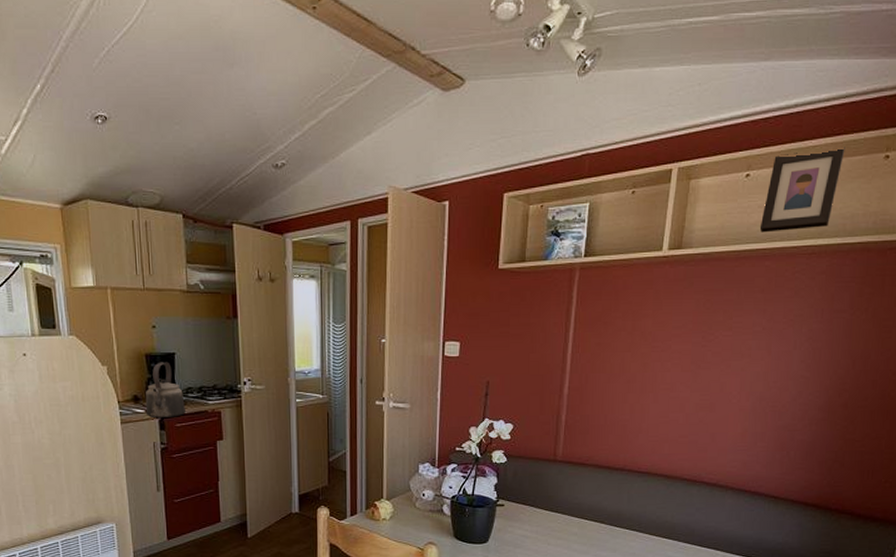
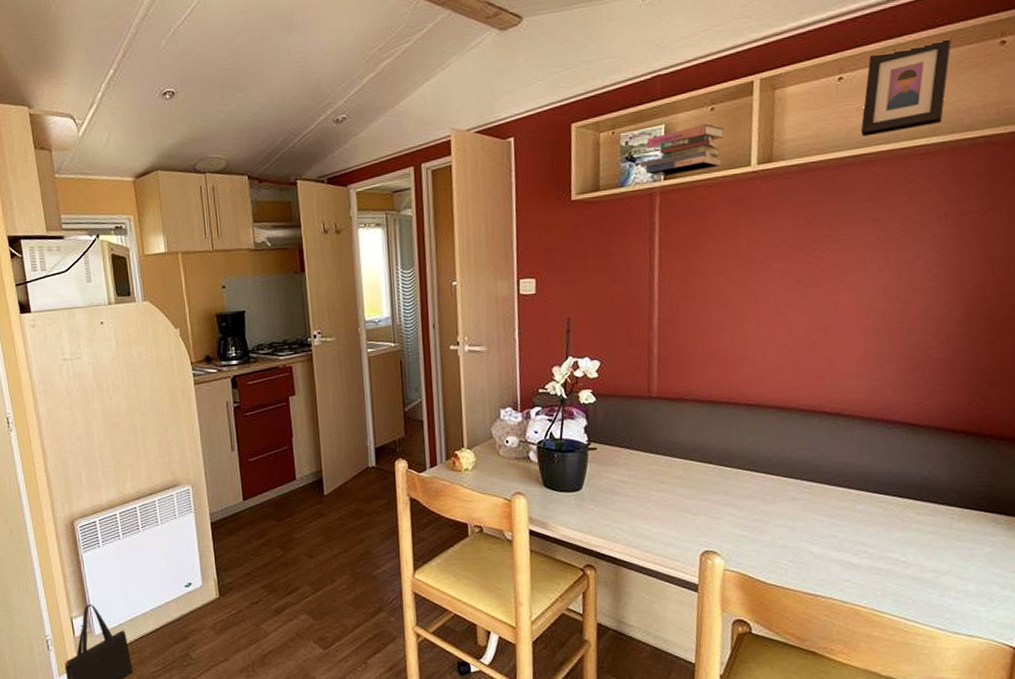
kettle: present [146,362,185,419] -> none [217,320,257,377]
books: none [564,206,642,253] -> present [641,123,724,177]

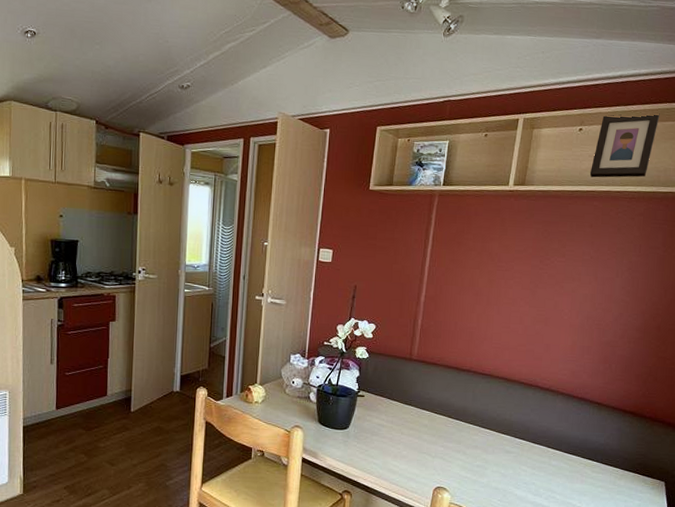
books: present [641,123,724,177] -> none [427,146,493,183]

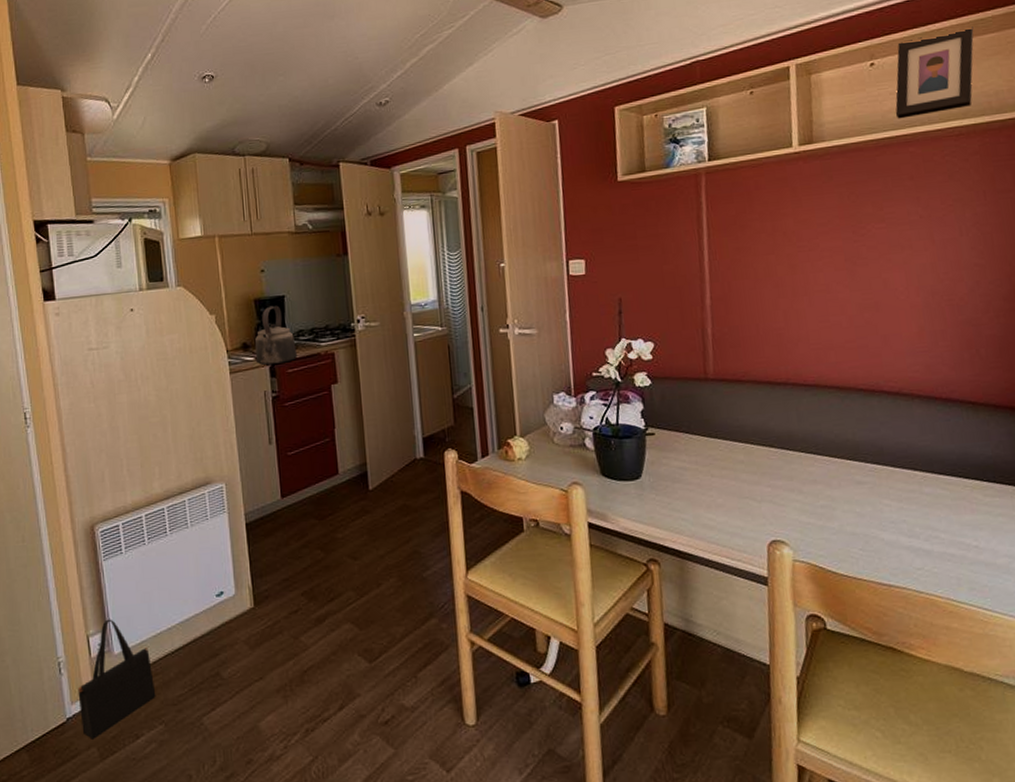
kettle: none [47,247,84,298] -> present [255,305,297,365]

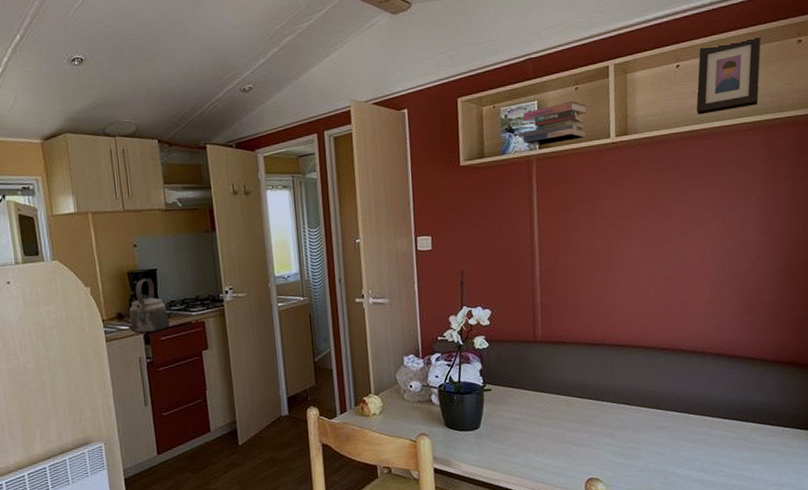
books: none [684,106,764,158] -> present [518,101,587,146]

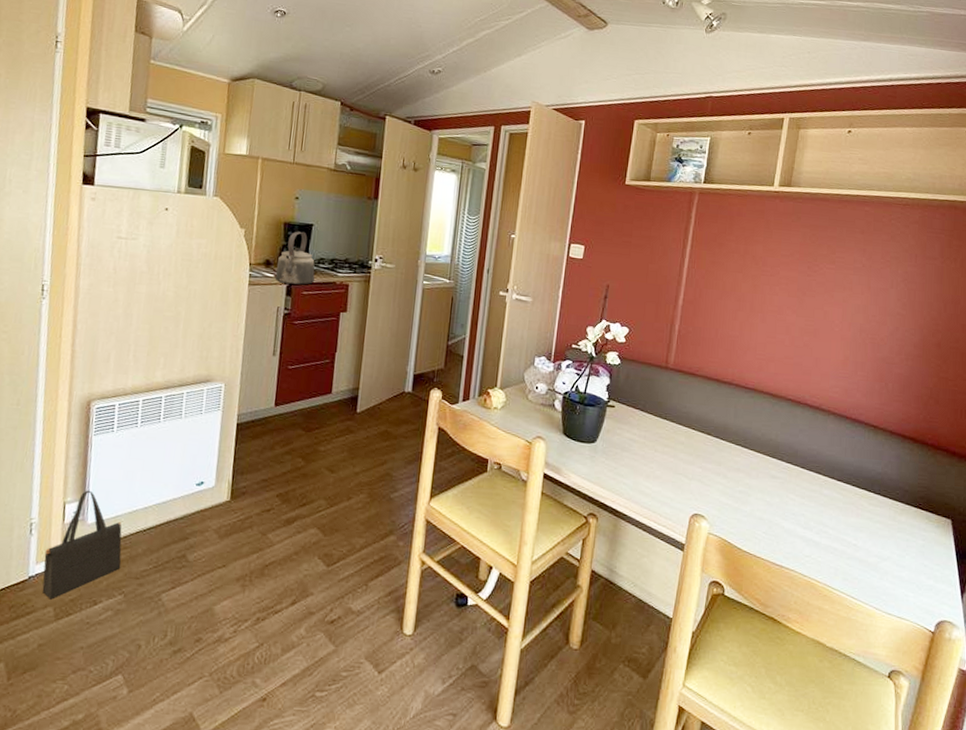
books: present [518,101,587,146] -> none [686,144,757,182]
picture frame: present [696,35,762,115] -> none [860,118,933,184]

